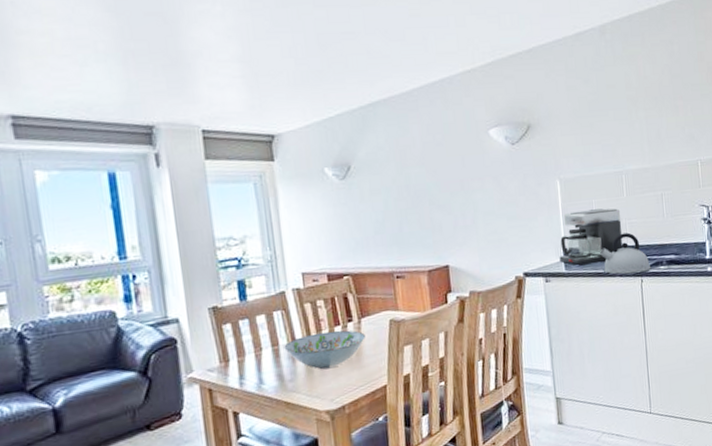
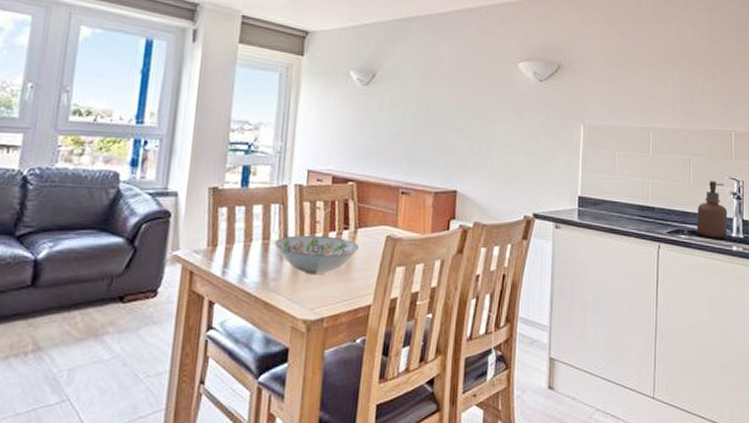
coffee maker: present [559,208,623,266] -> none [573,160,643,218]
kettle: present [599,232,652,275] -> none [616,192,671,238]
soap dispenser: none [673,211,702,265] -> present [697,181,728,239]

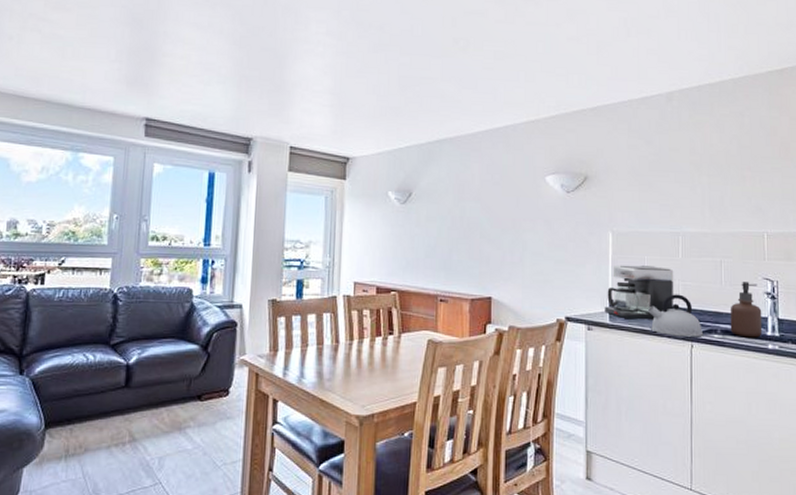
decorative bowl: present [274,234,359,275] -> none [327,340,403,376]
coffee maker: none [573,160,643,218] -> present [604,265,673,320]
kettle: none [616,192,671,238] -> present [647,294,704,337]

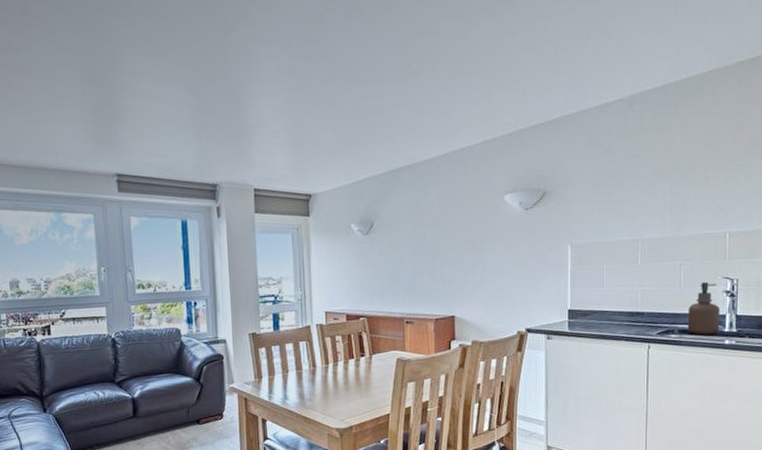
coffee maker: present [604,265,673,320] -> none [564,274,632,327]
kettle: present [647,294,704,337] -> none [605,299,661,339]

